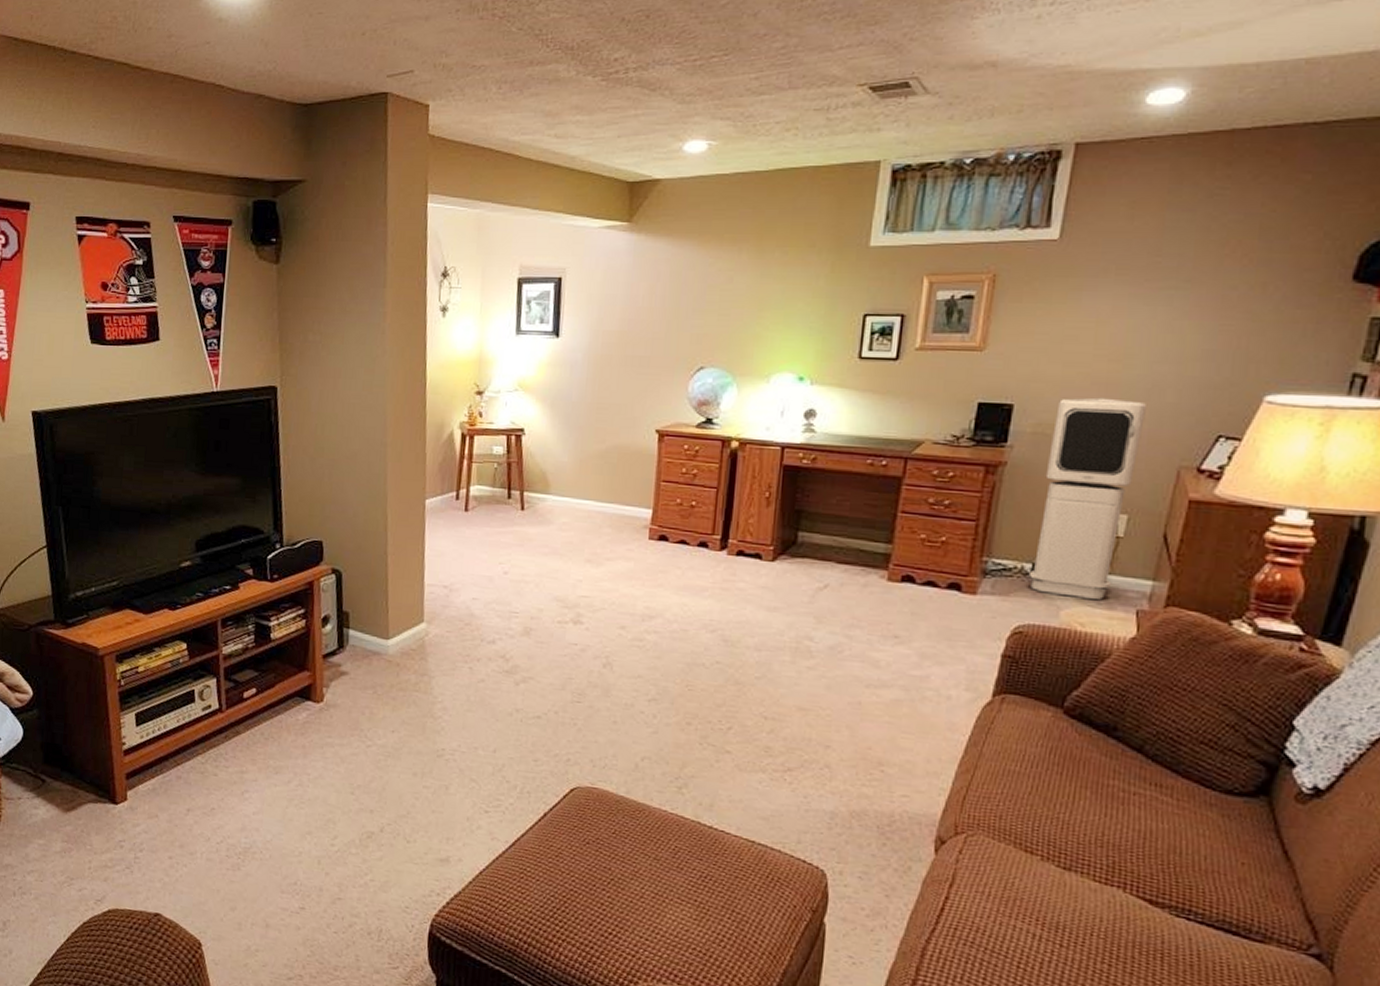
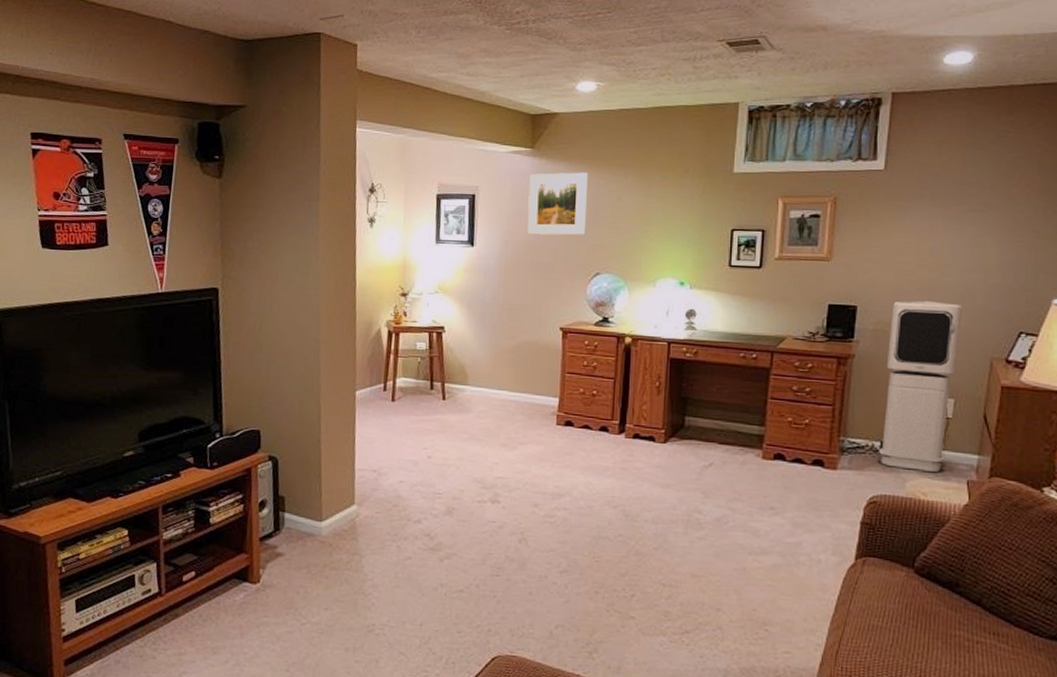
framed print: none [620,249,694,324] -> present [527,172,588,236]

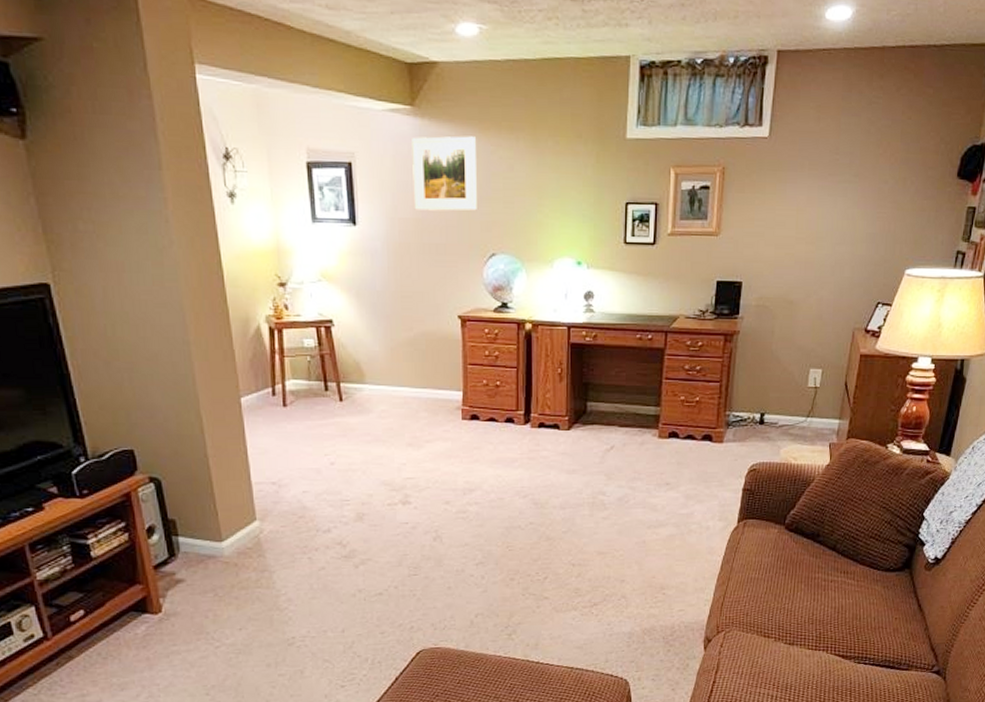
air purifier: present [878,300,962,472] -> none [758,274,832,438]

